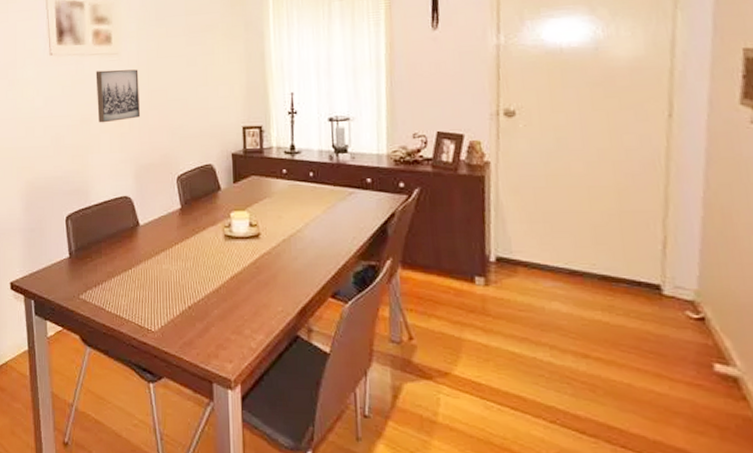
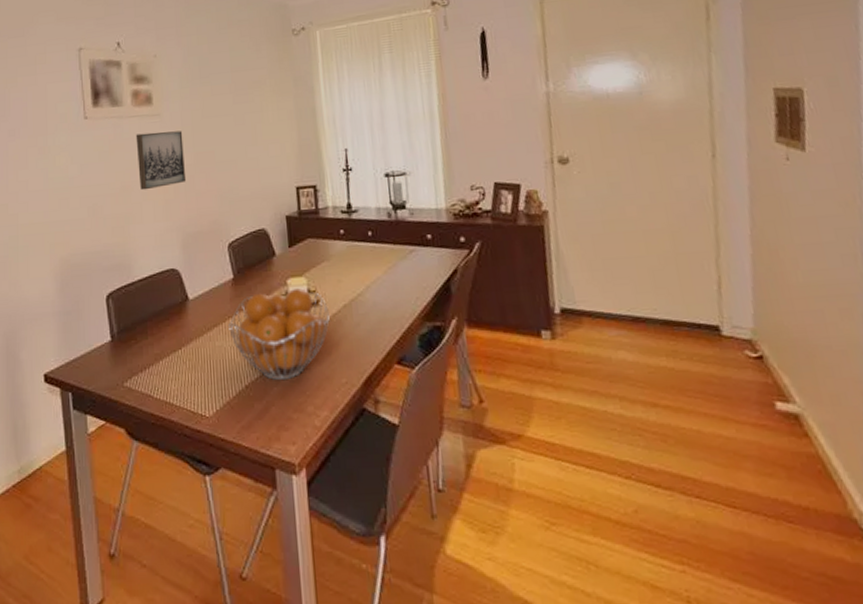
fruit basket: none [175,222,269,303] -> present [228,288,330,380]

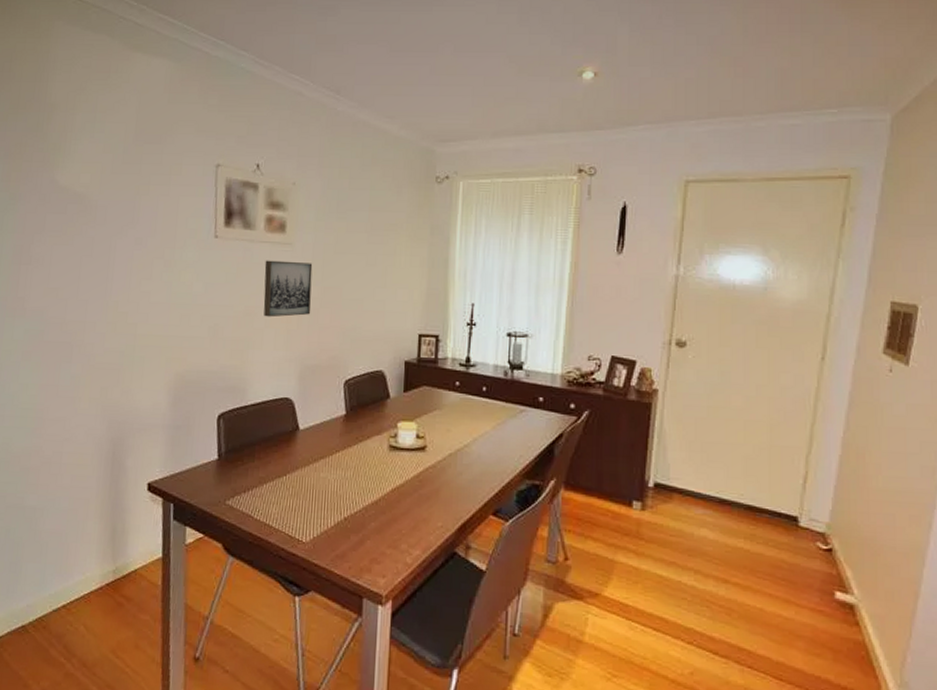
fruit basket: present [228,288,330,380] -> none [335,432,434,517]

